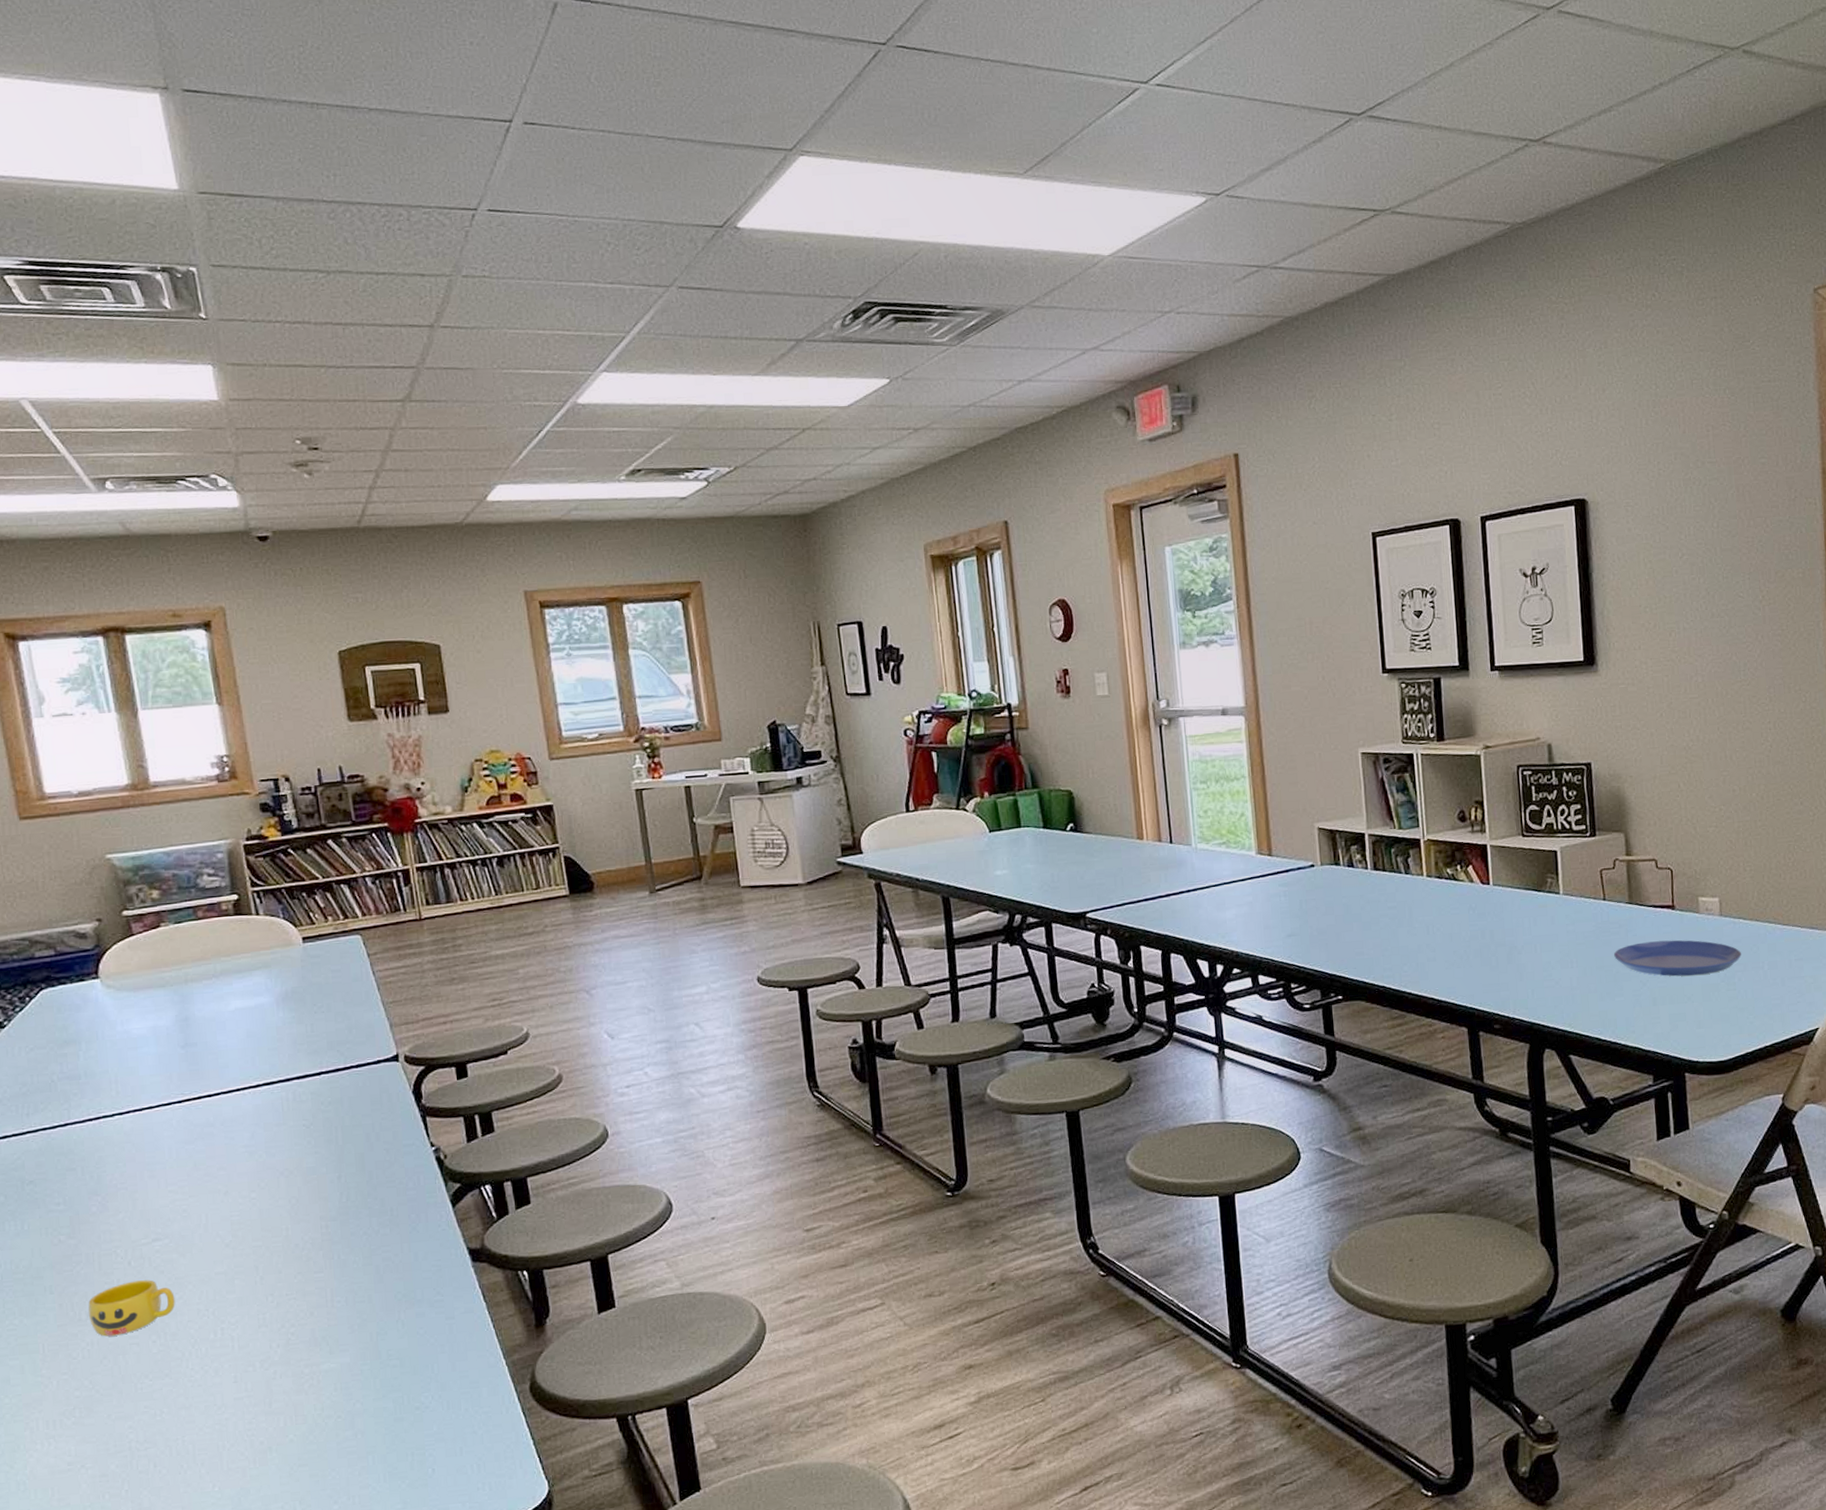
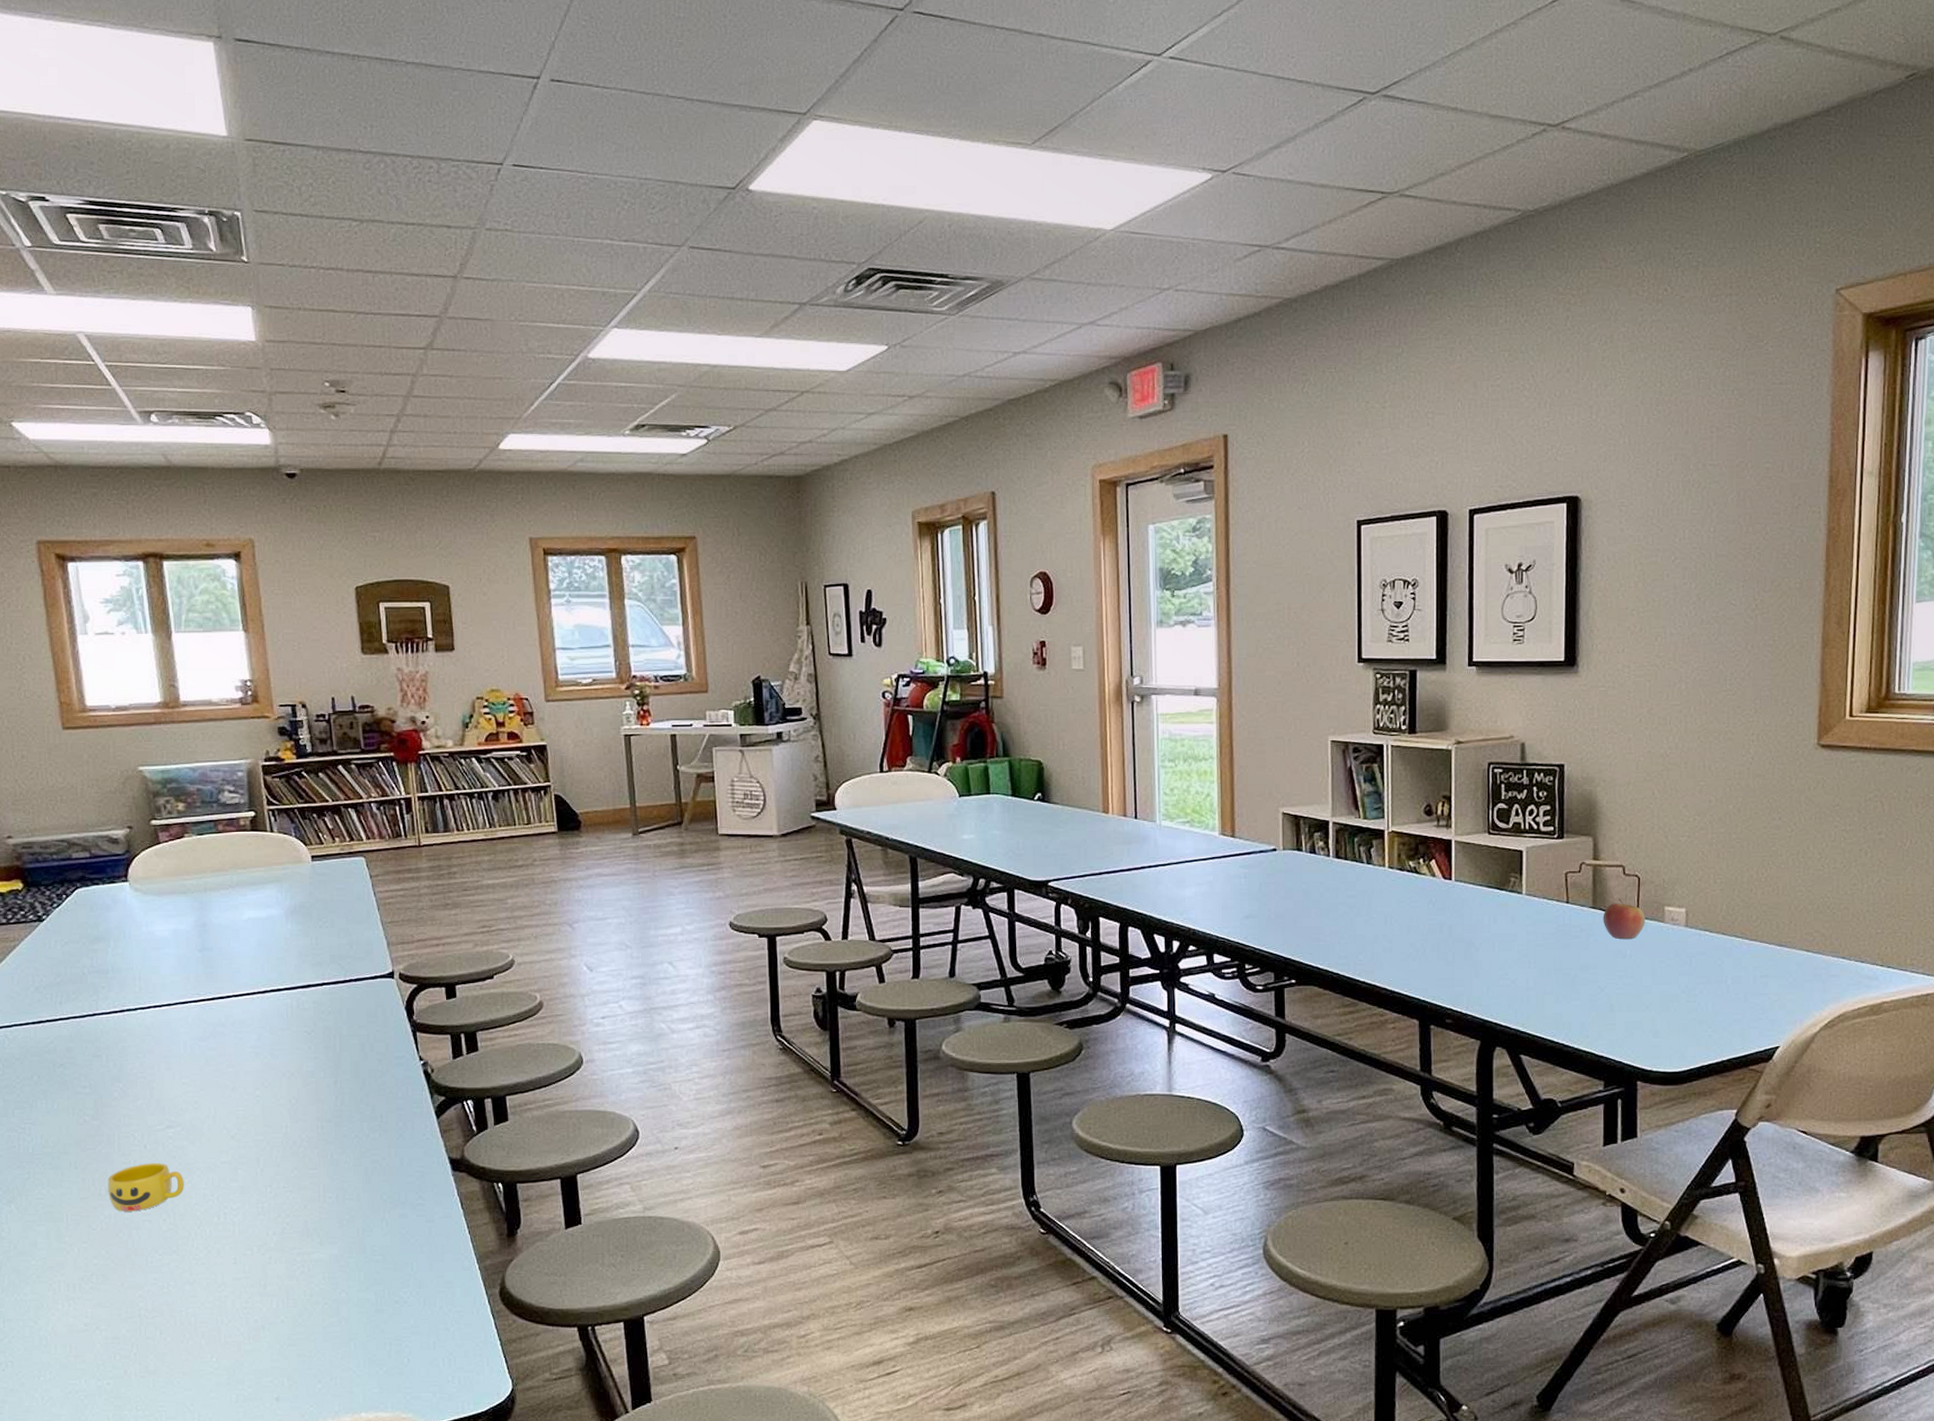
plate: present [1613,940,1741,977] -> none [1572,947,1705,984]
apple: none [1639,892,1681,933] -> present [1603,899,1645,940]

